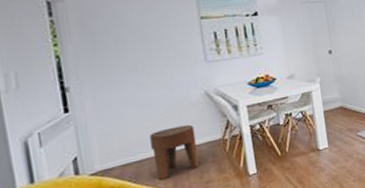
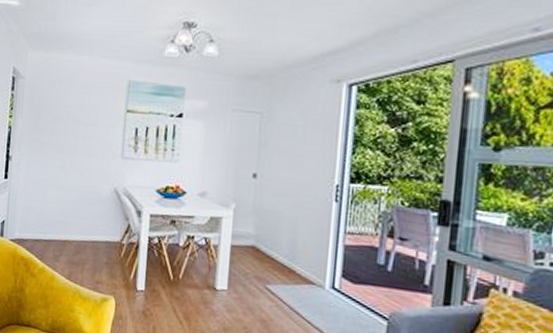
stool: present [150,124,200,180] -> none [58,216,98,266]

